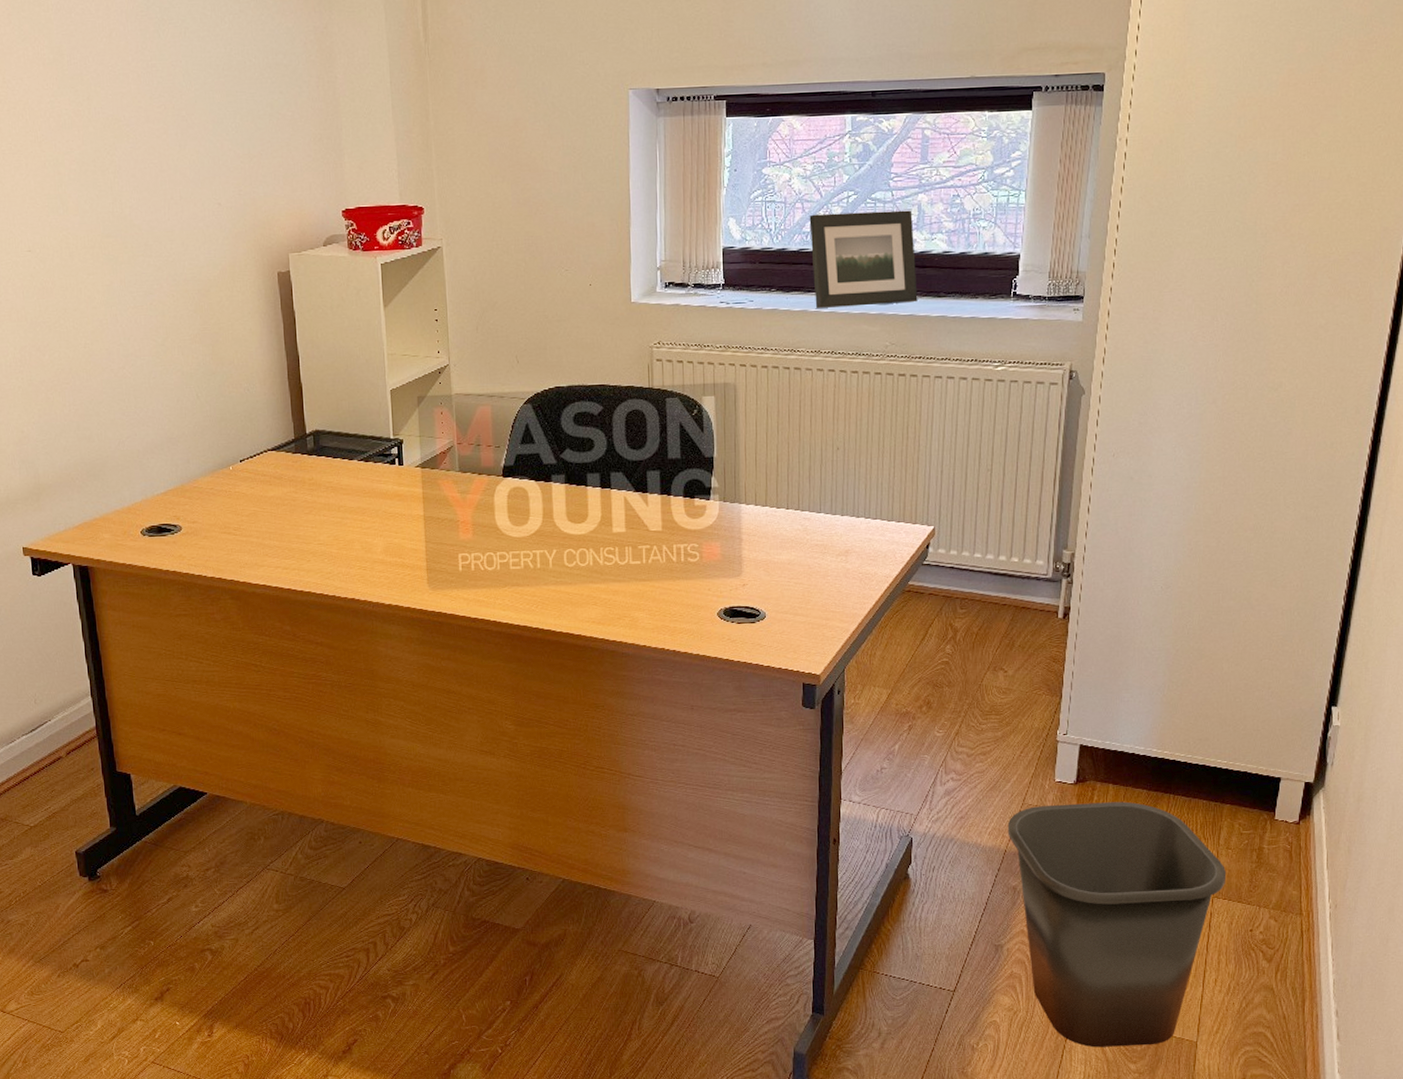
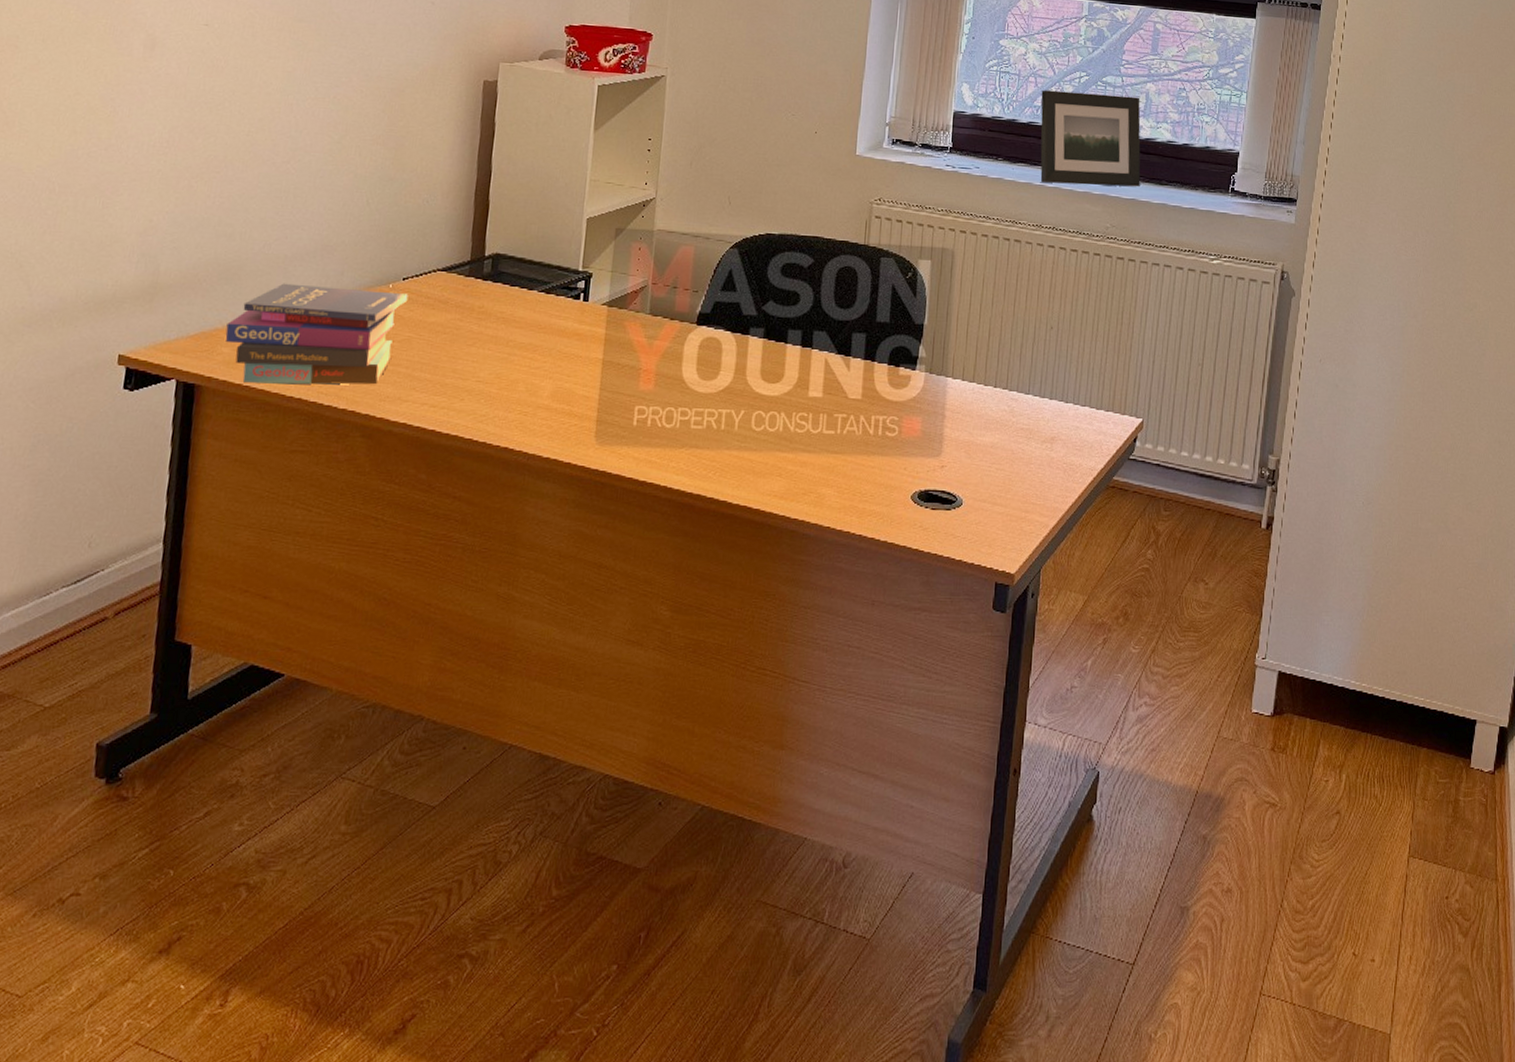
books: none [102,473,248,562] -> present [225,283,408,385]
waste bin: present [1007,801,1227,1048] -> none [1200,739,1423,1040]

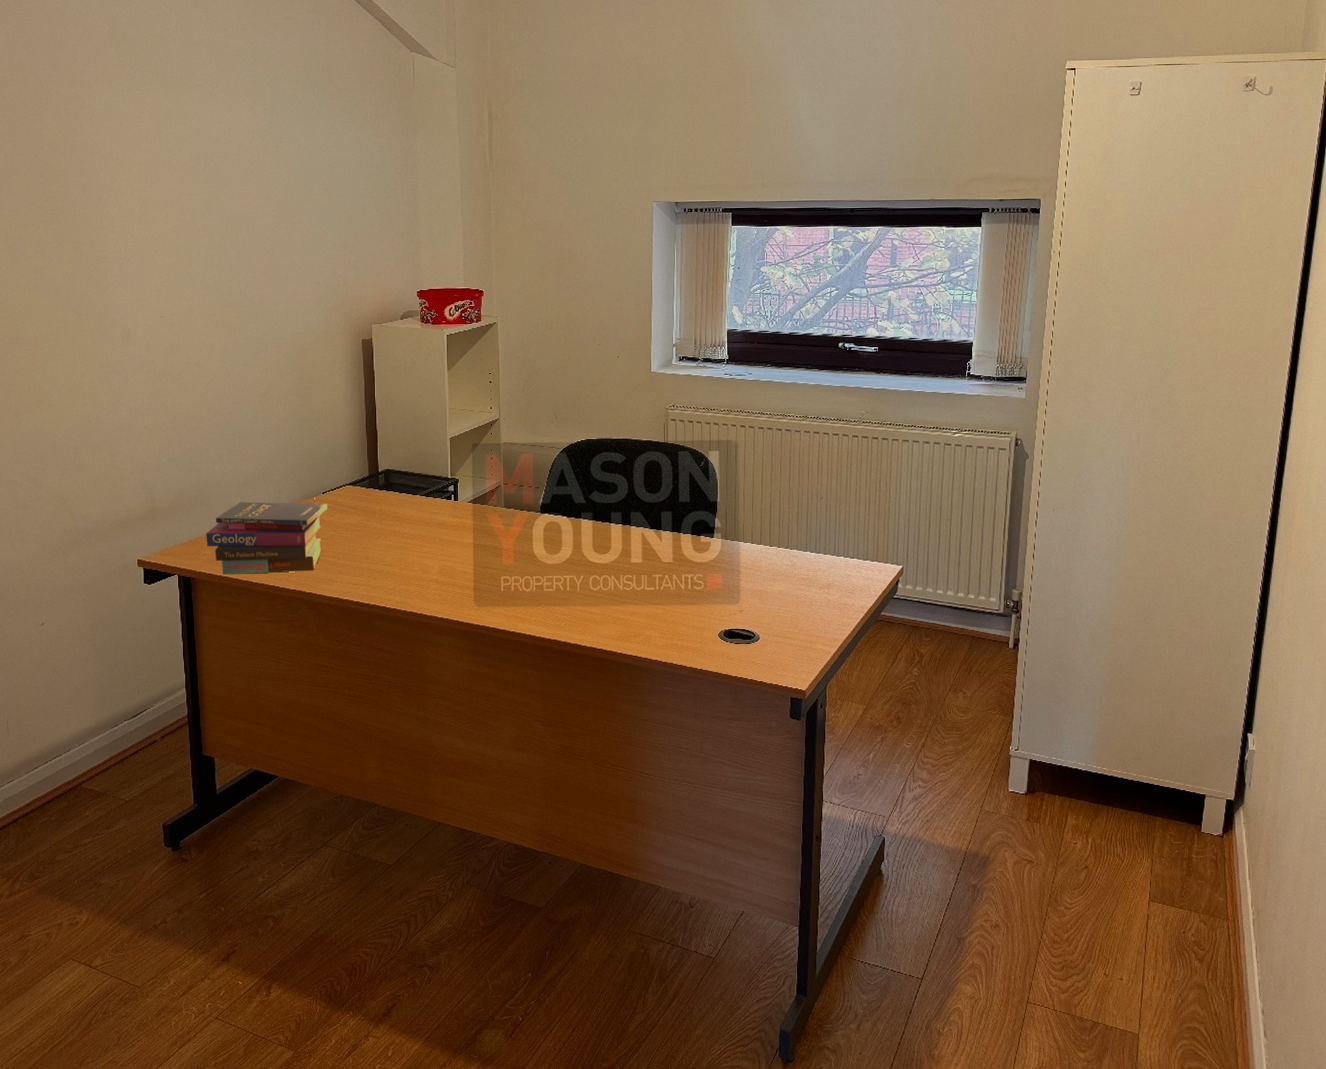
picture frame: present [1040,90,1141,187] -> none [799,304,888,382]

